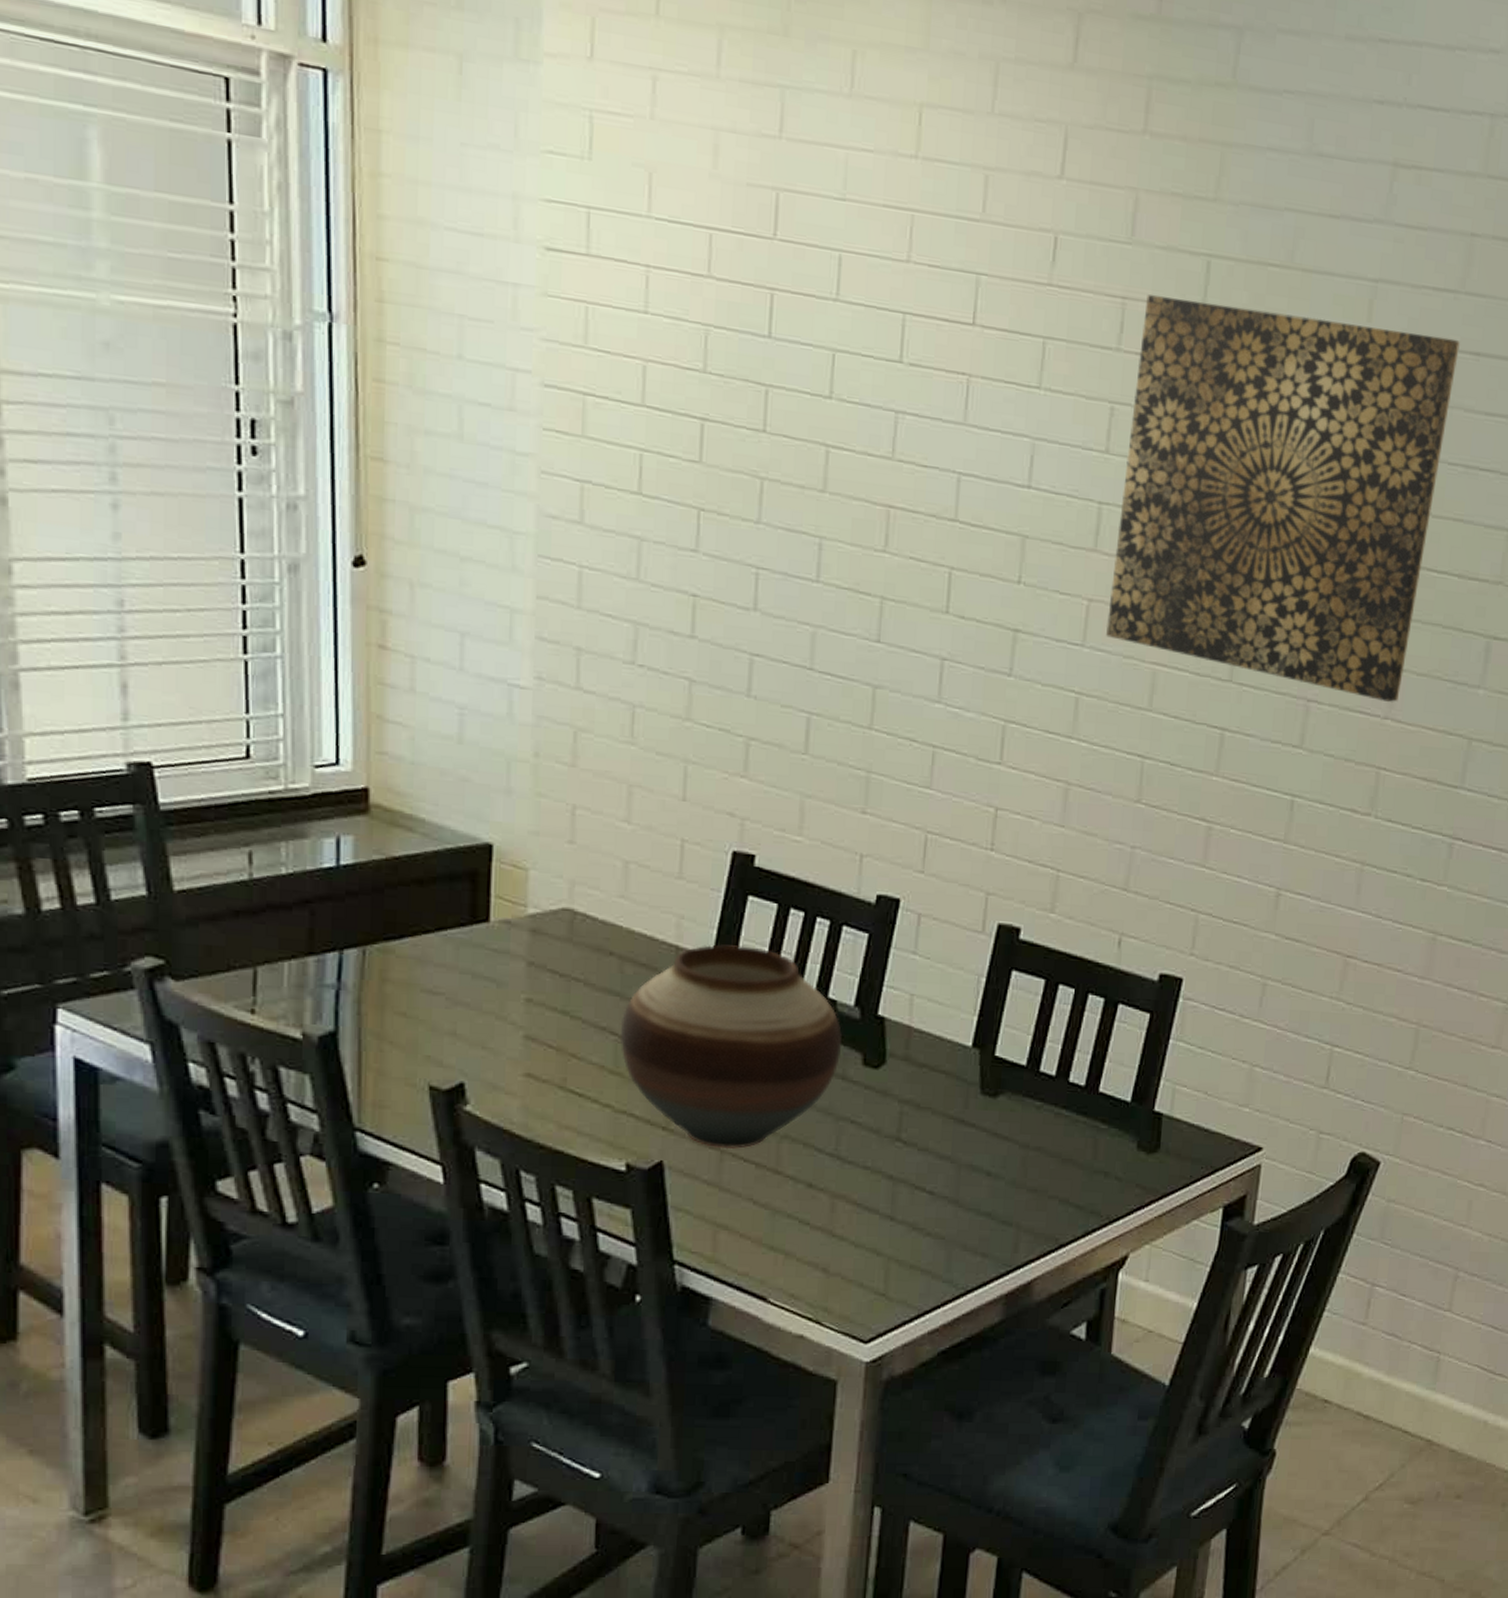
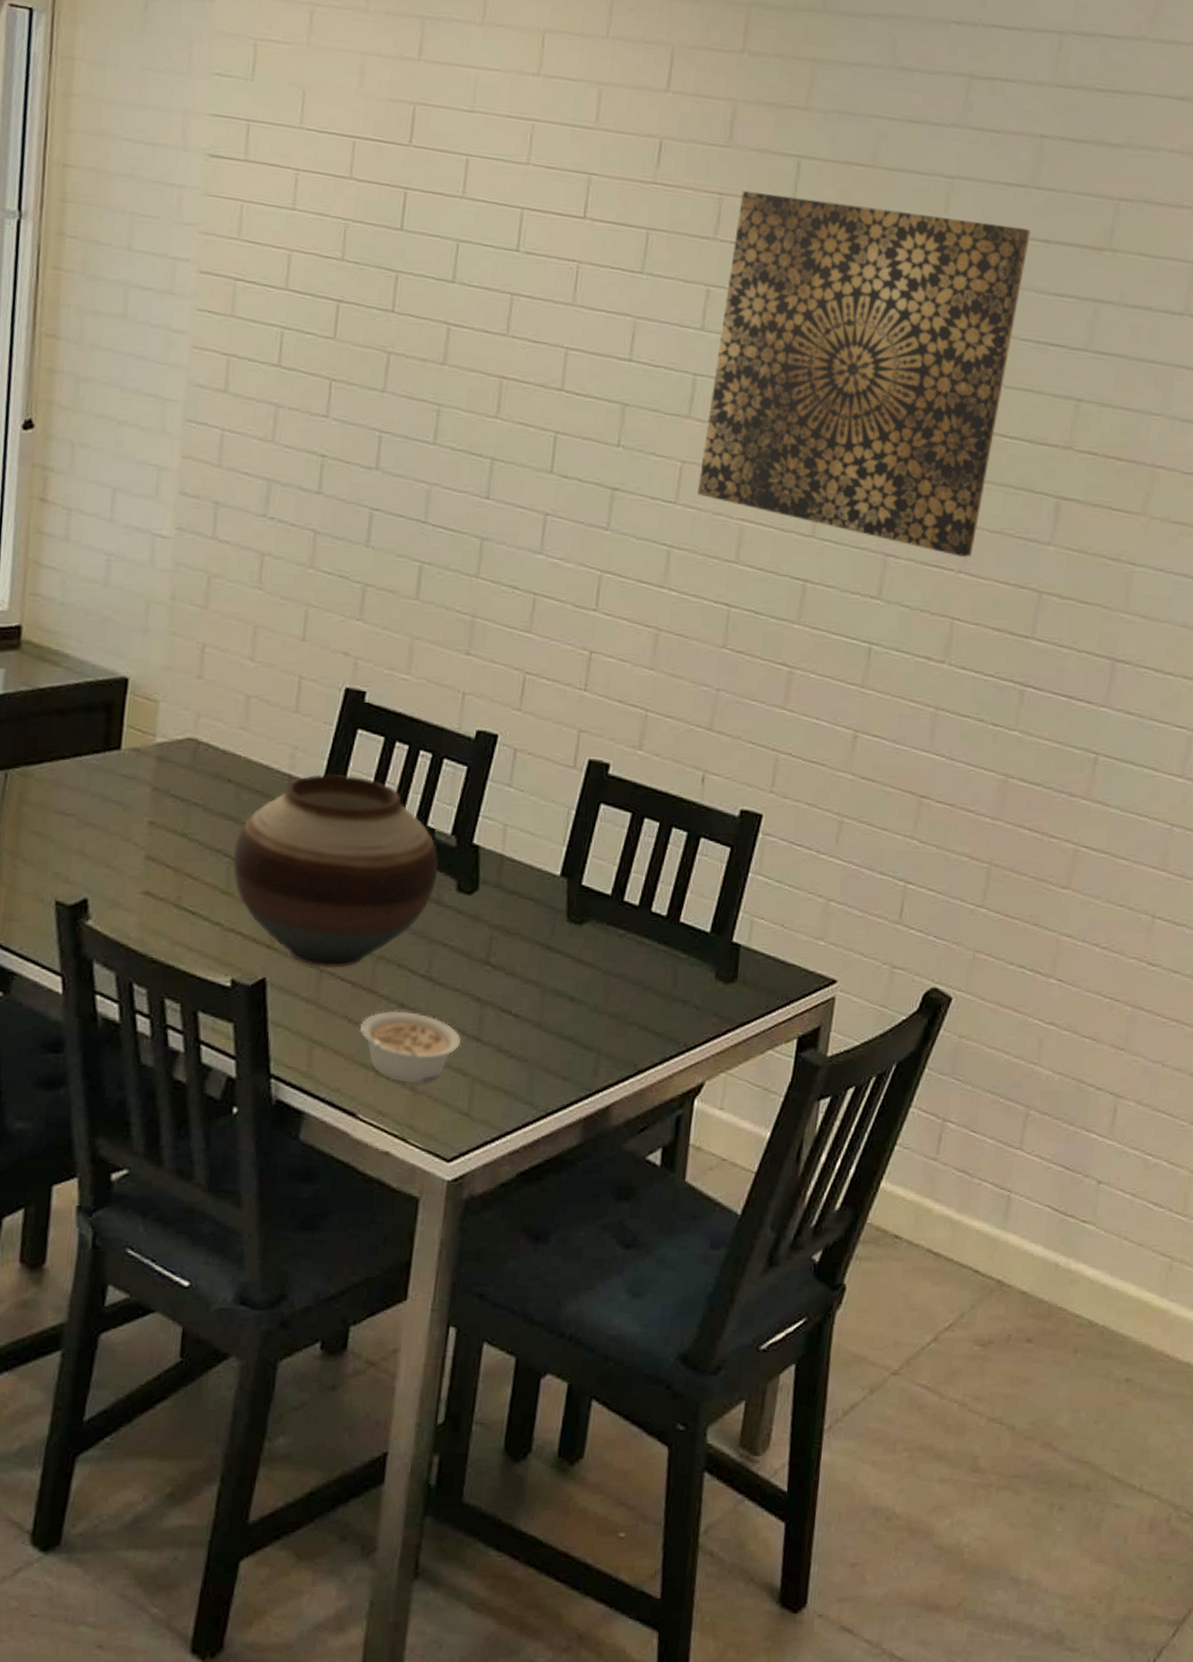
legume: none [767,1191,873,1265] -> present [360,1010,461,1084]

